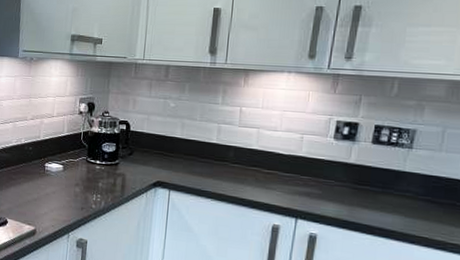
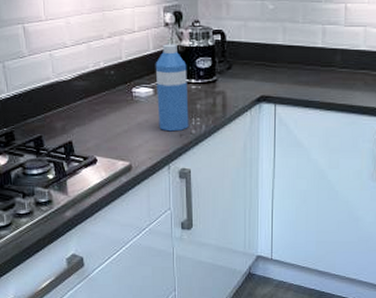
water bottle: none [64,128,94,205] -> present [155,44,189,132]

